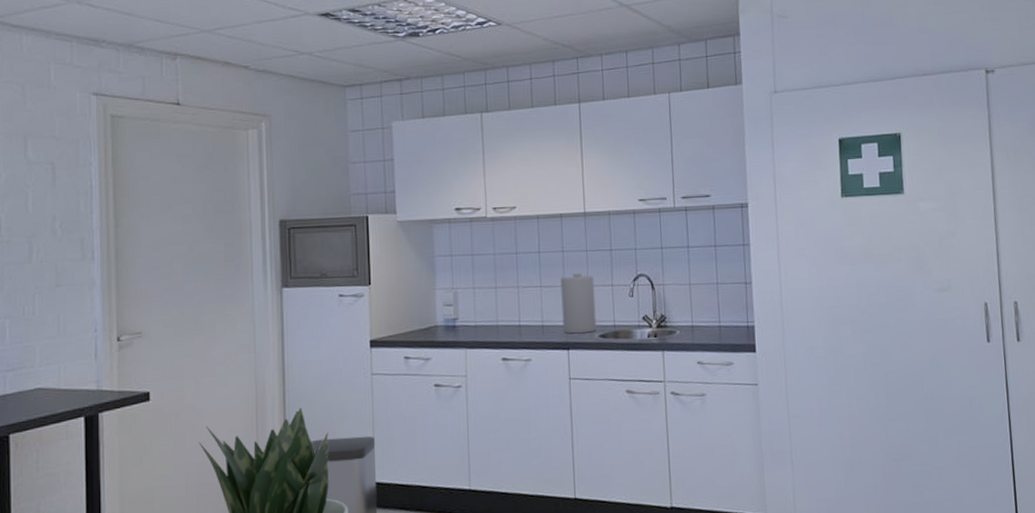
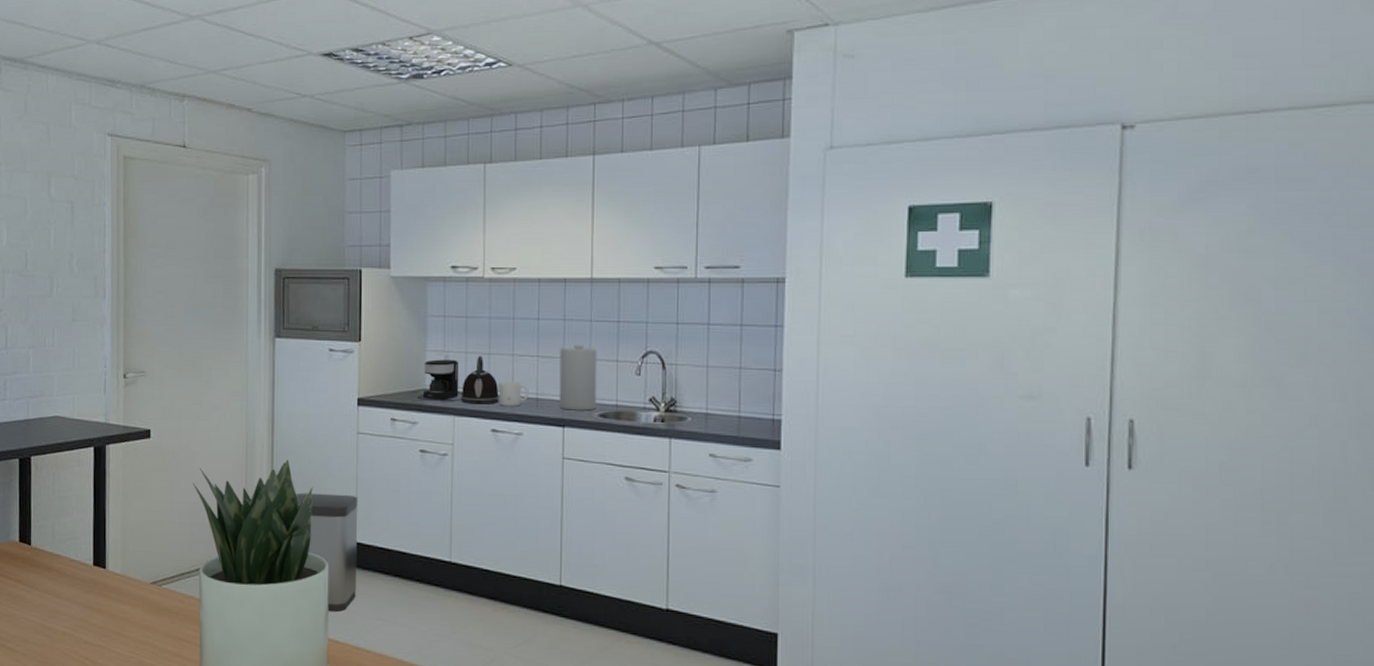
coffee maker: none [429,295,473,337] -> present [417,359,463,402]
kettle: none [471,290,508,337] -> present [460,356,499,405]
mug: none [506,311,535,336] -> present [498,381,529,407]

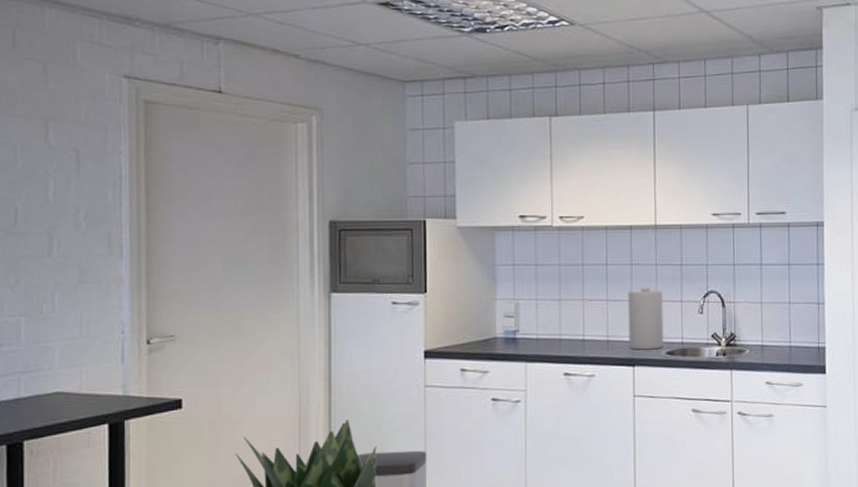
coffee maker: present [417,359,463,402] -> none [487,307,535,350]
kettle: present [460,356,499,405] -> none [532,302,571,350]
mug: present [498,381,529,407] -> none [569,325,600,350]

